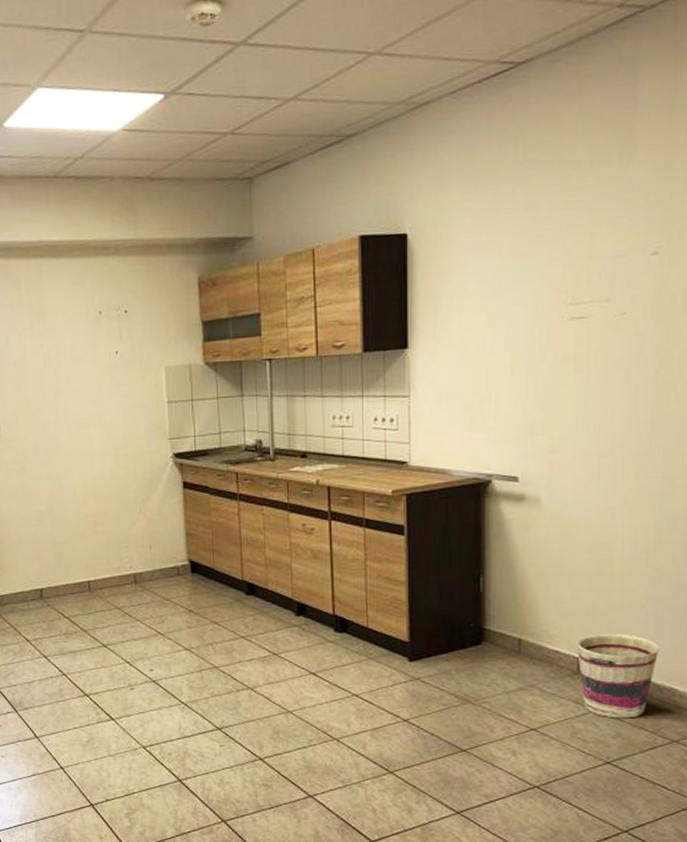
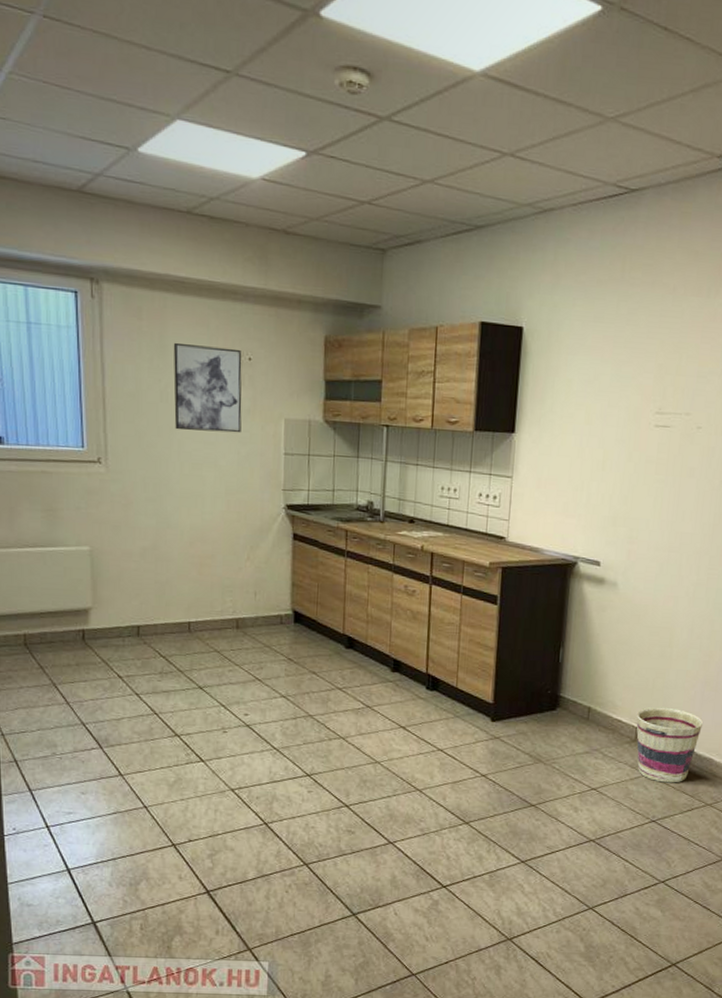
wall art: none [51,303,123,392] -> present [173,342,242,433]

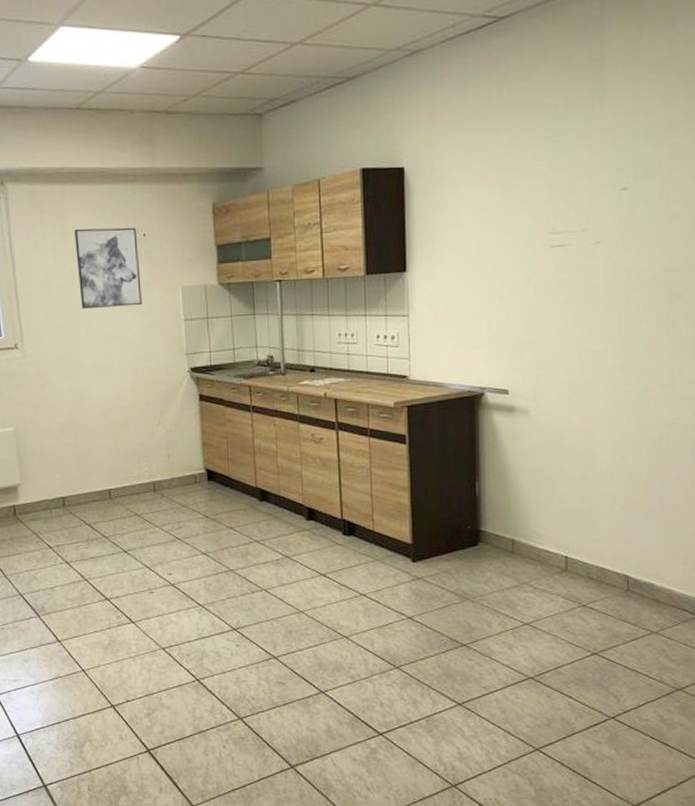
basket: present [636,706,704,783] -> none [563,533,639,612]

